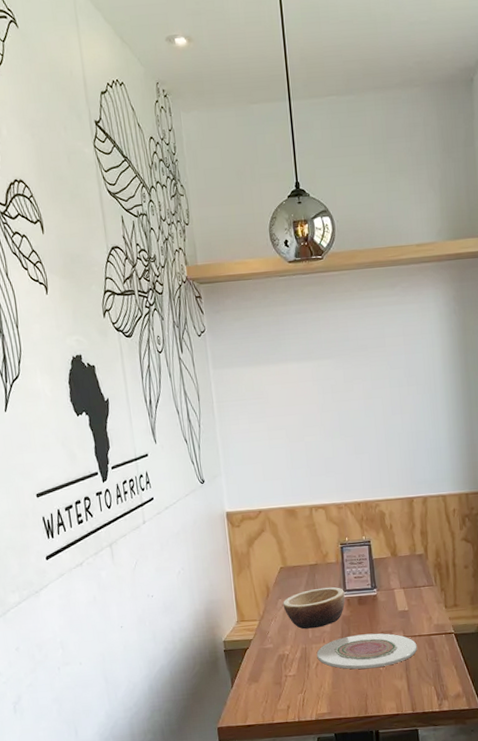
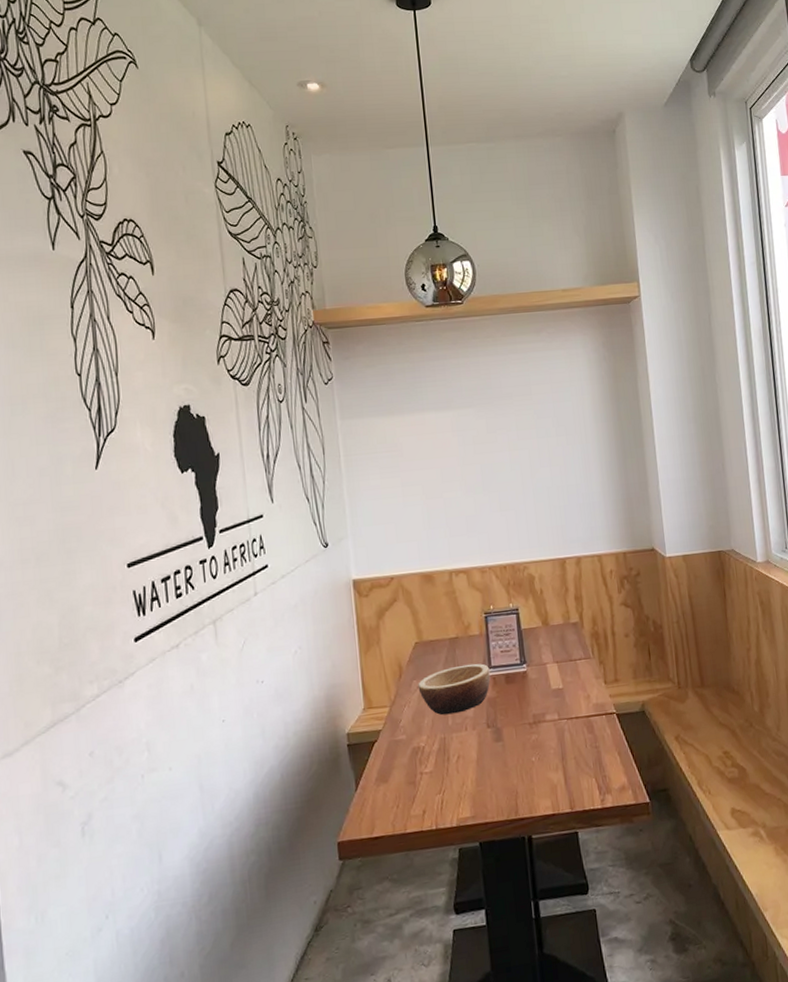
plate: present [316,633,417,670] -> none [457,716,575,762]

